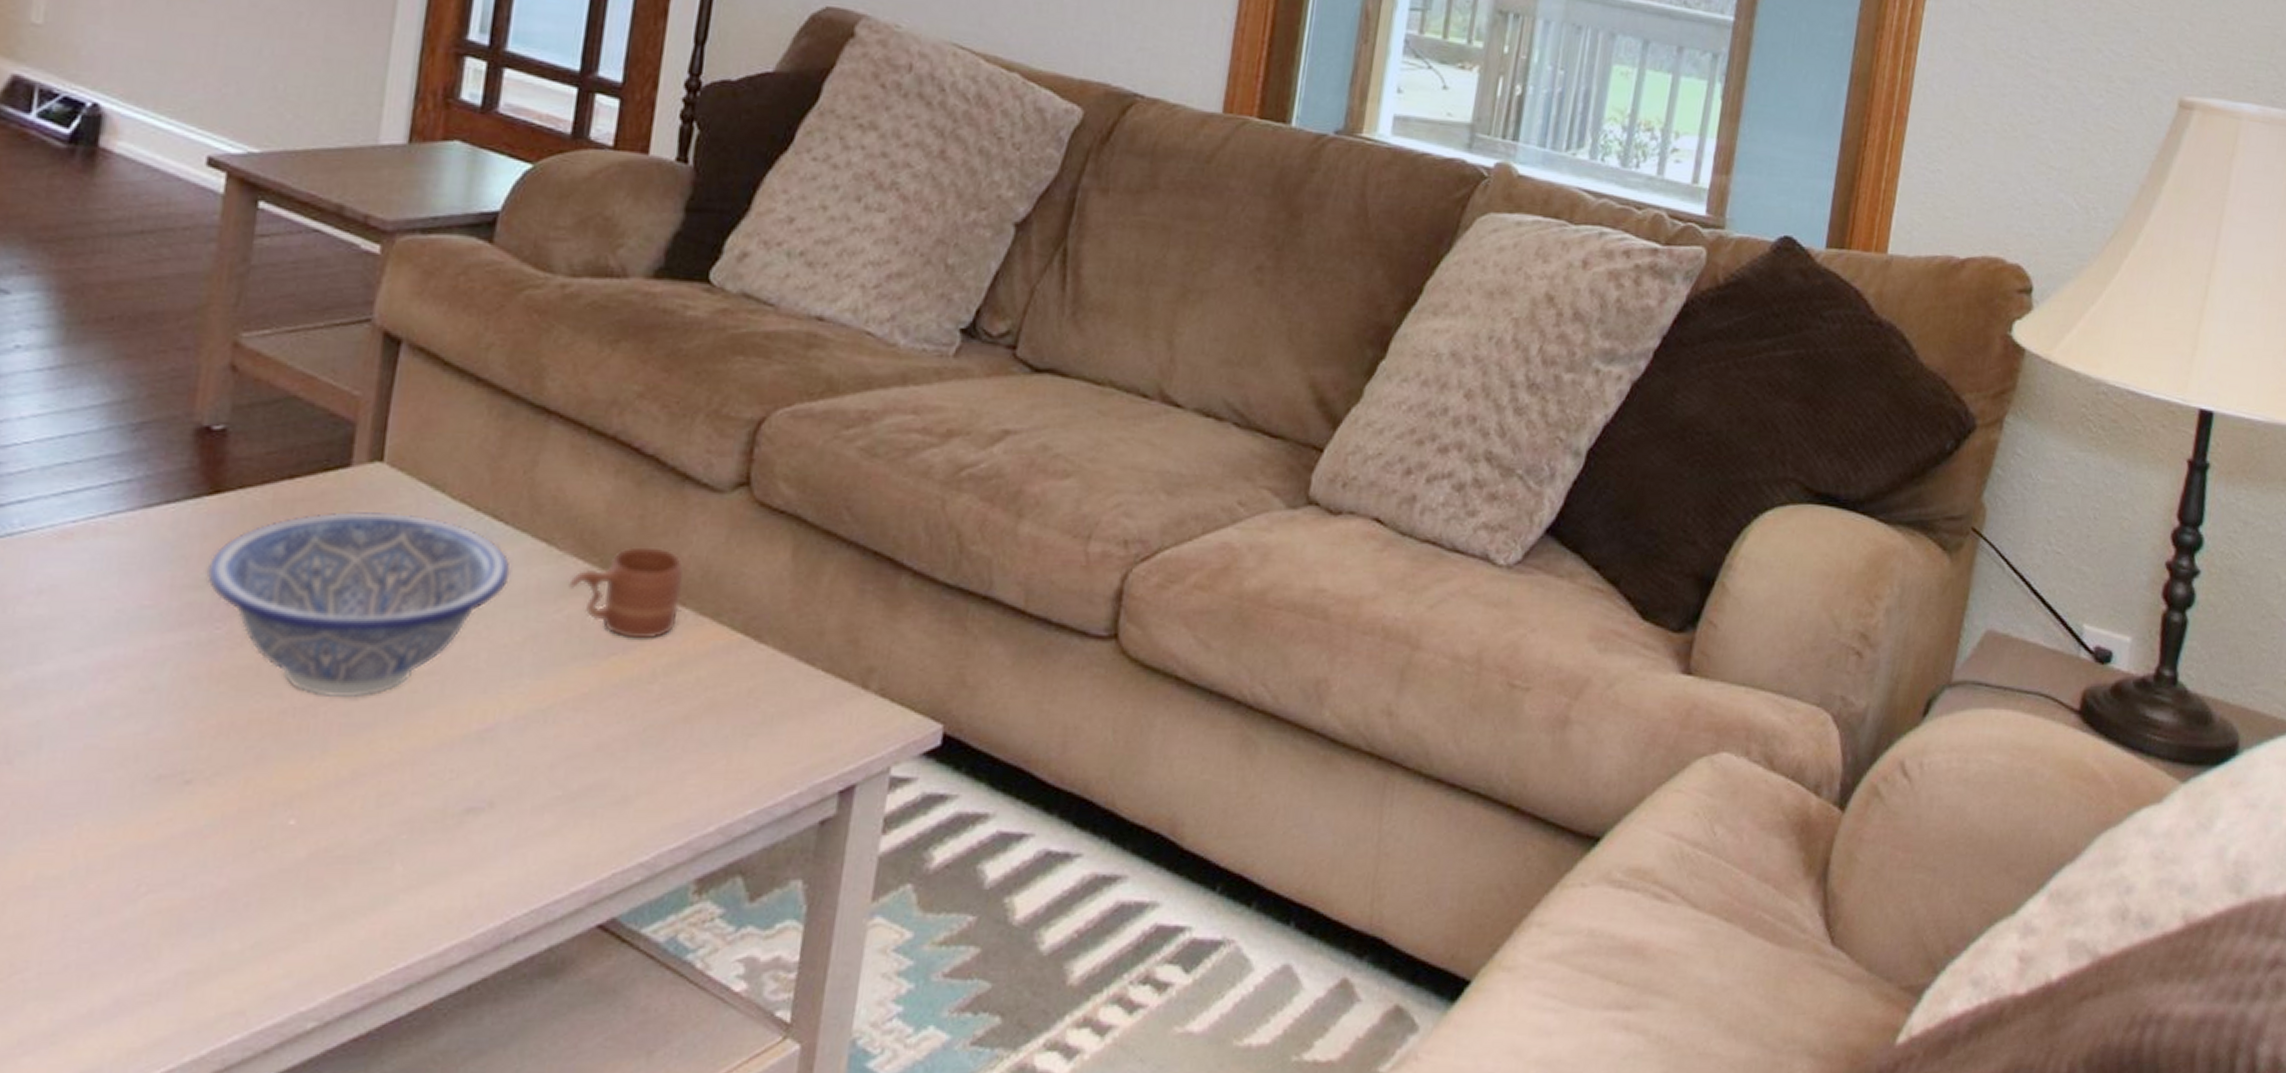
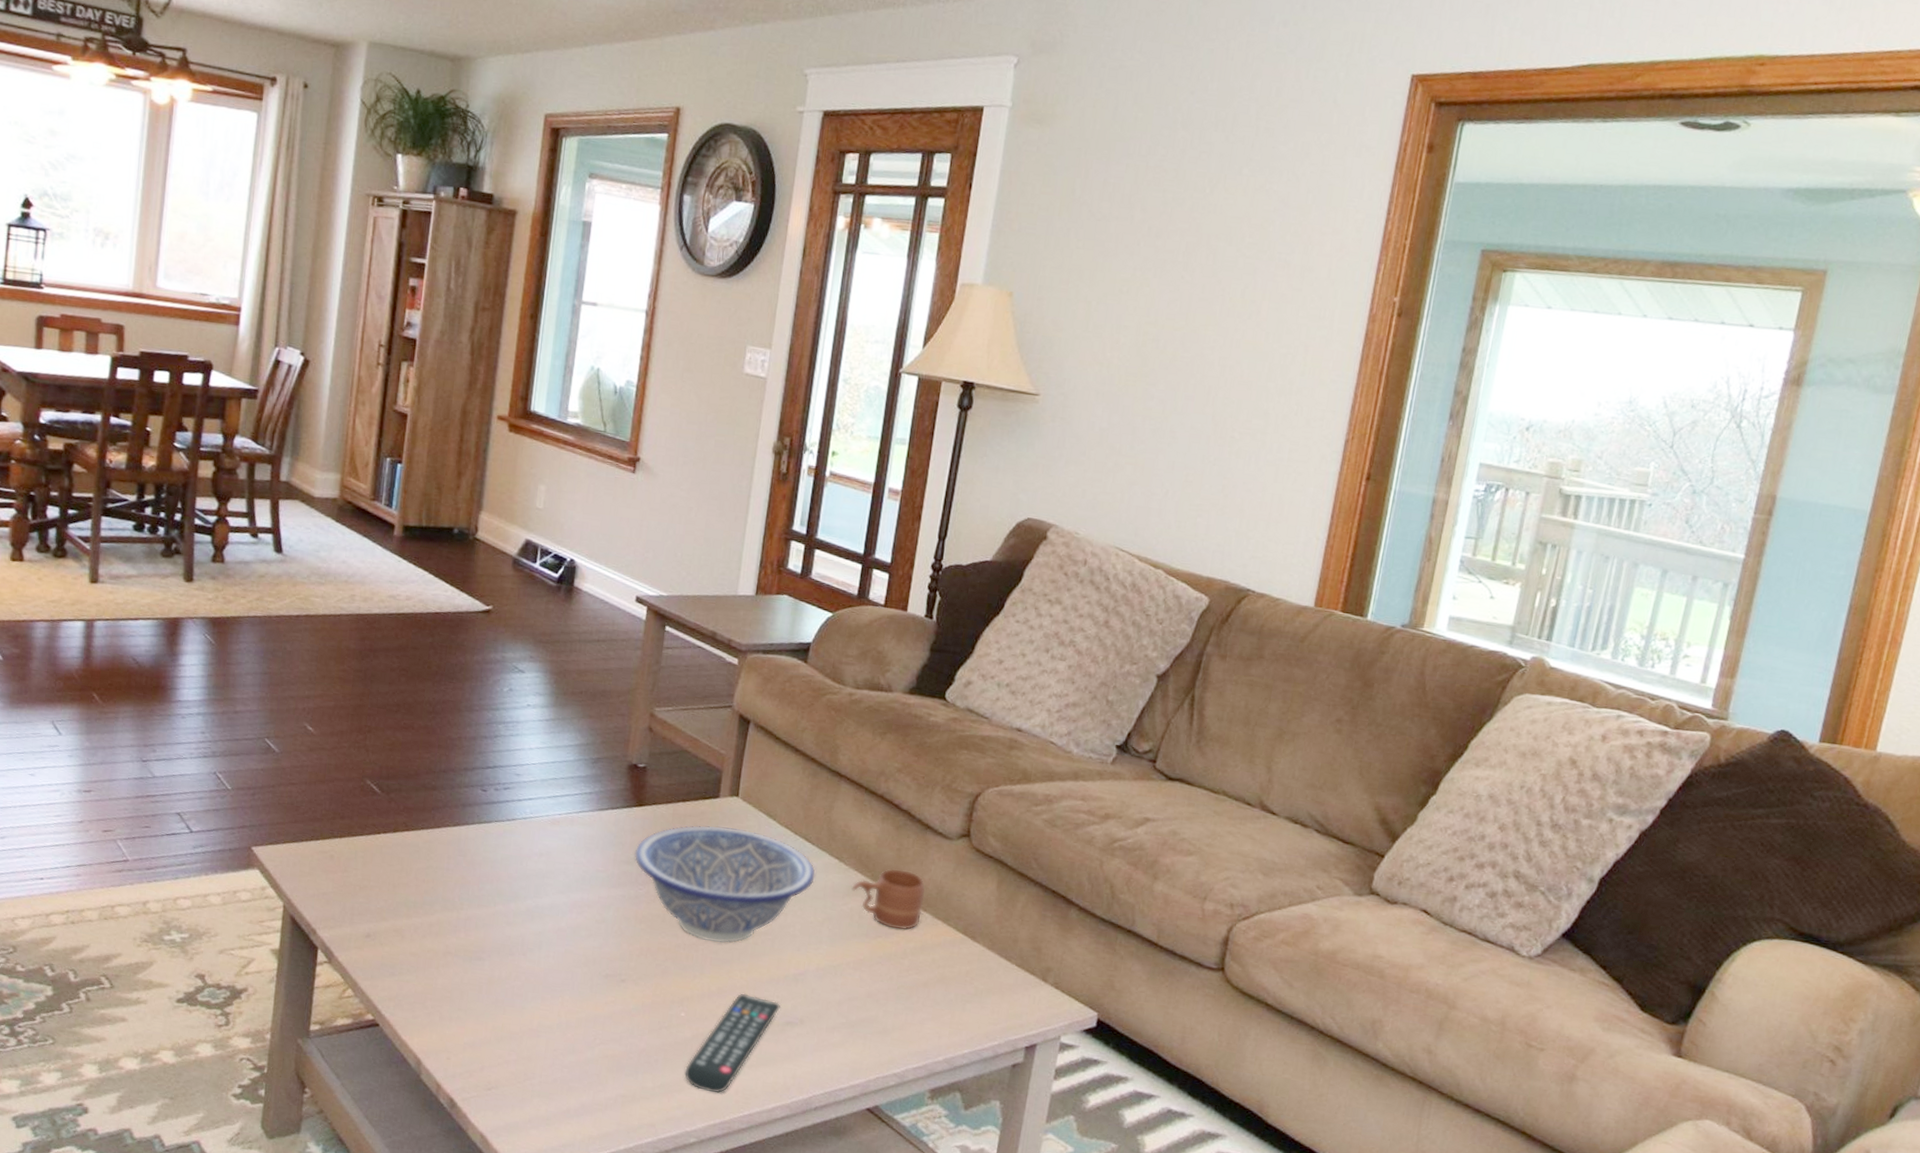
remote control: none [296,773,458,942] -> present [685,993,781,1094]

